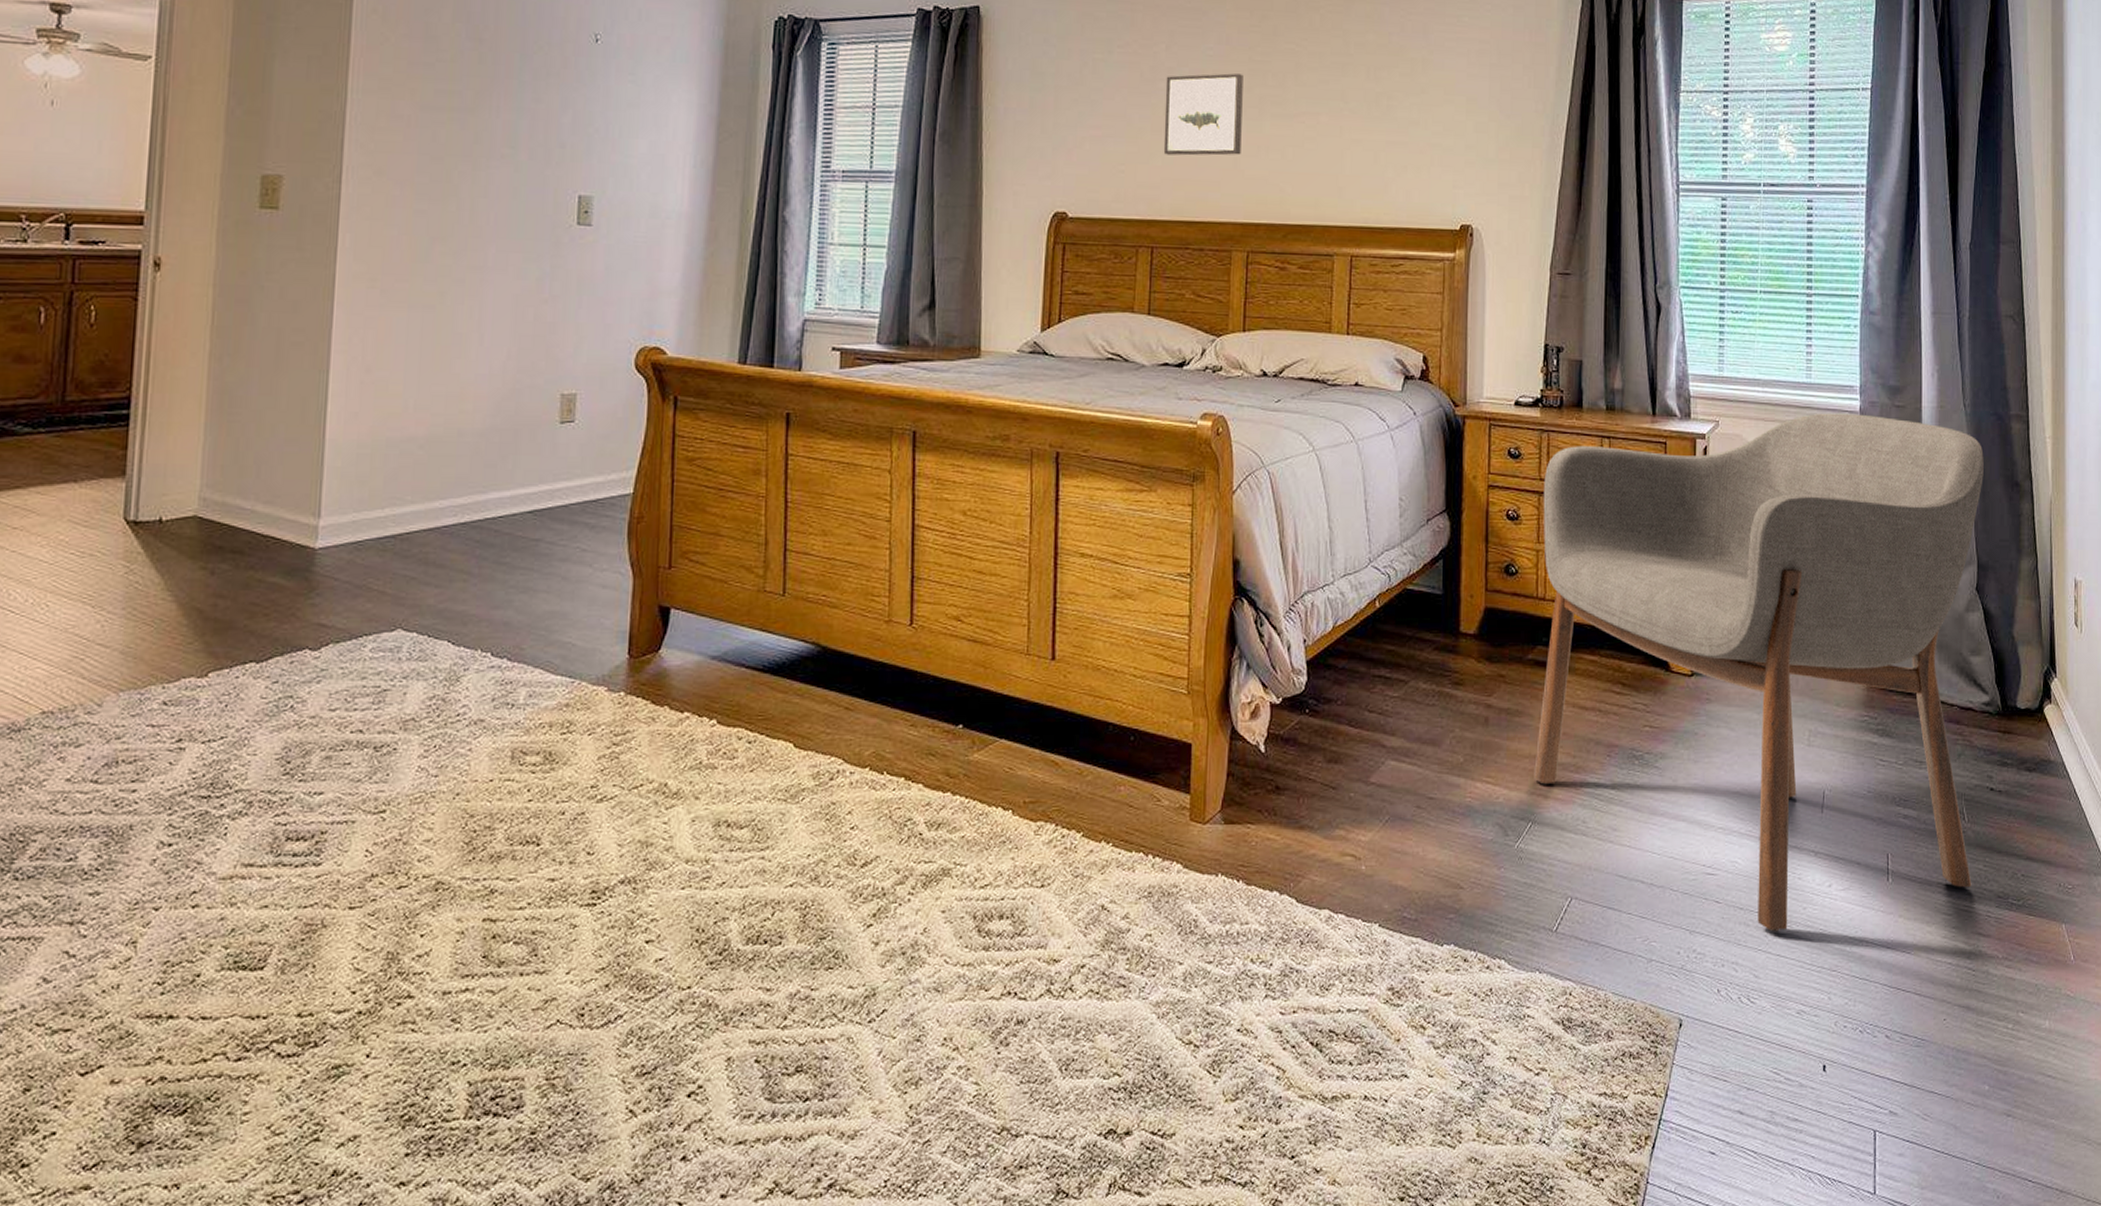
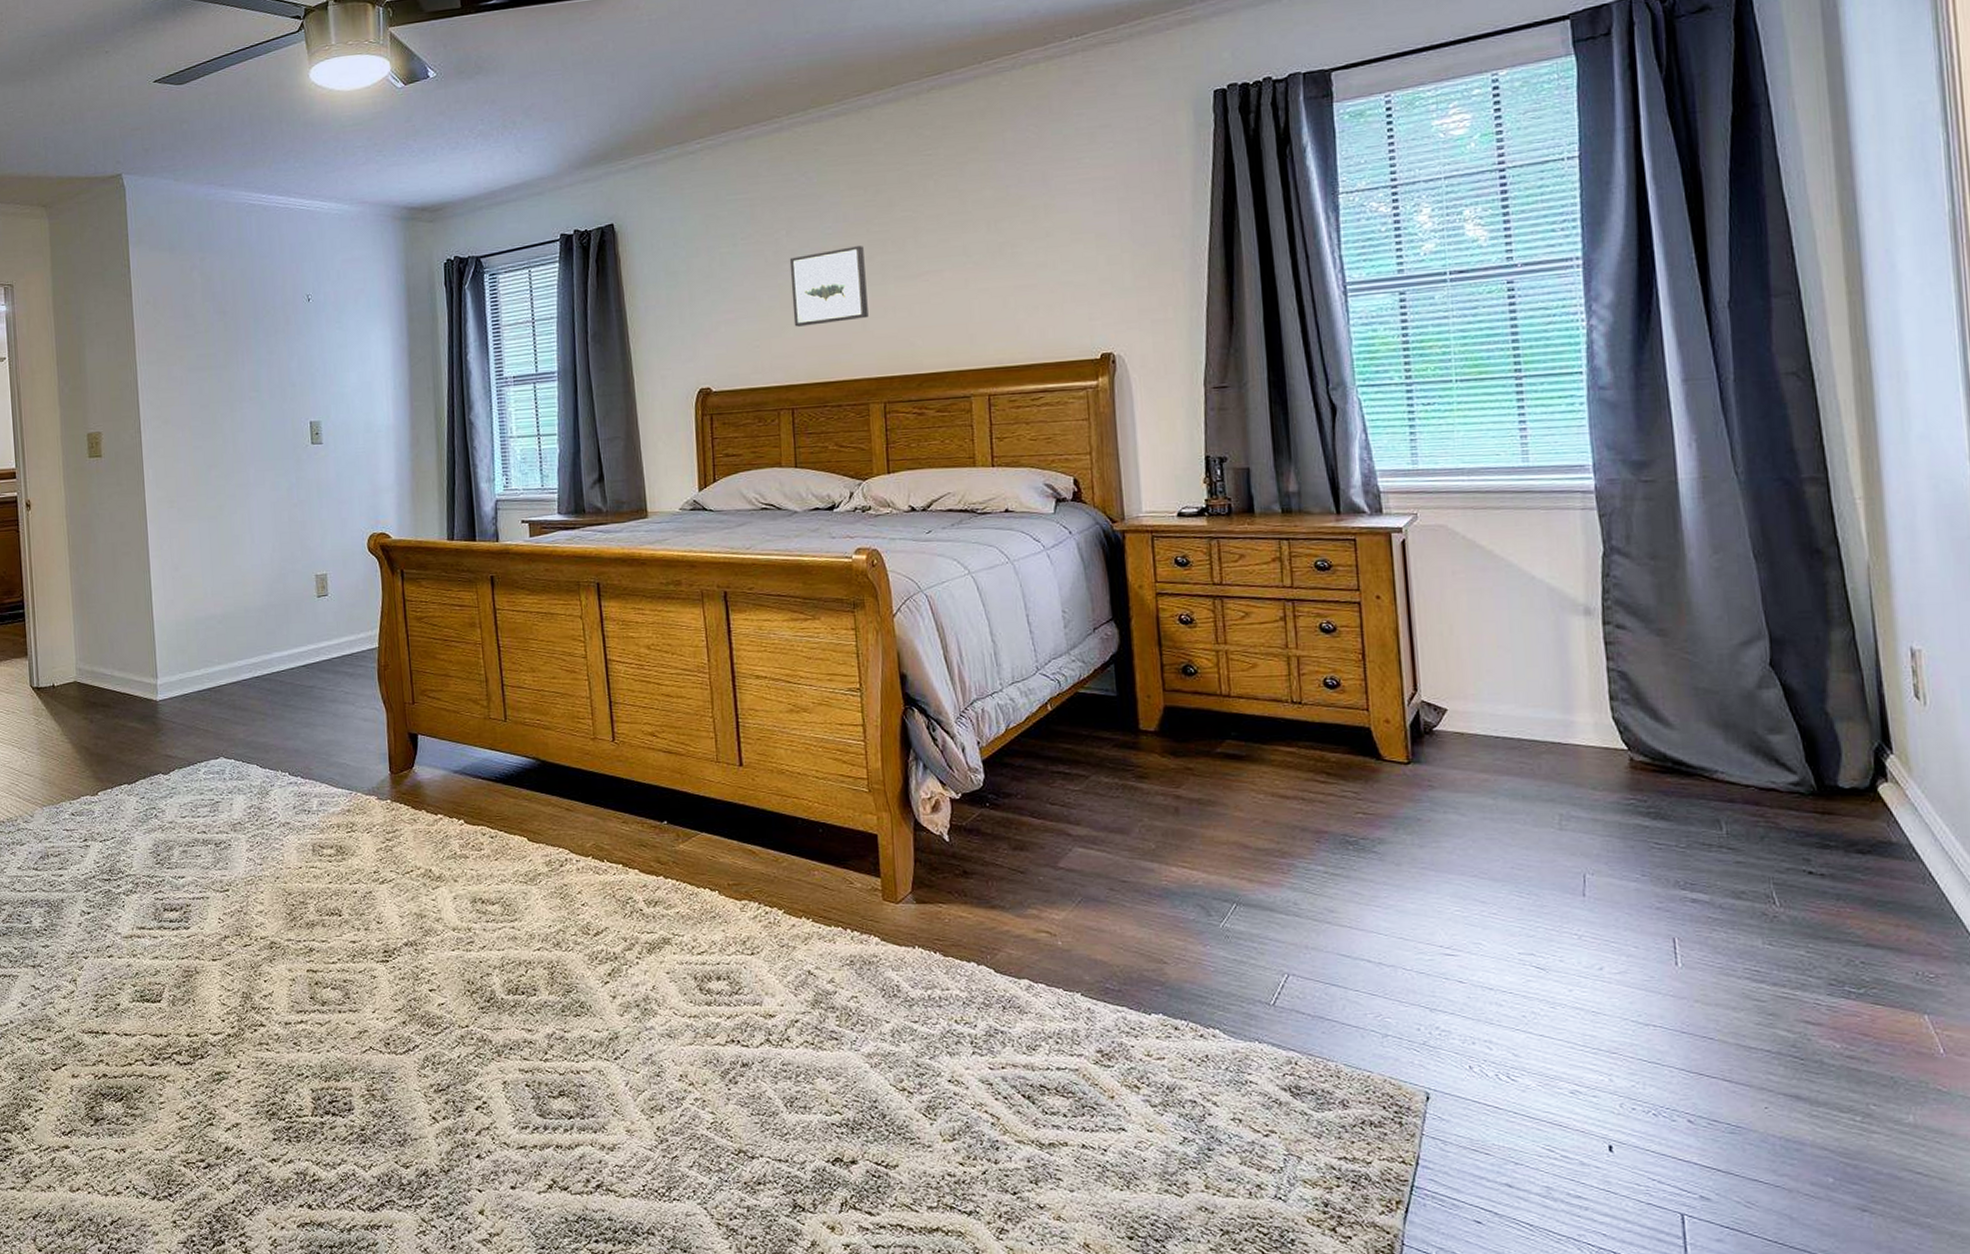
armchair: present [1534,413,1984,932] -> none [1217,493,1792,1013]

